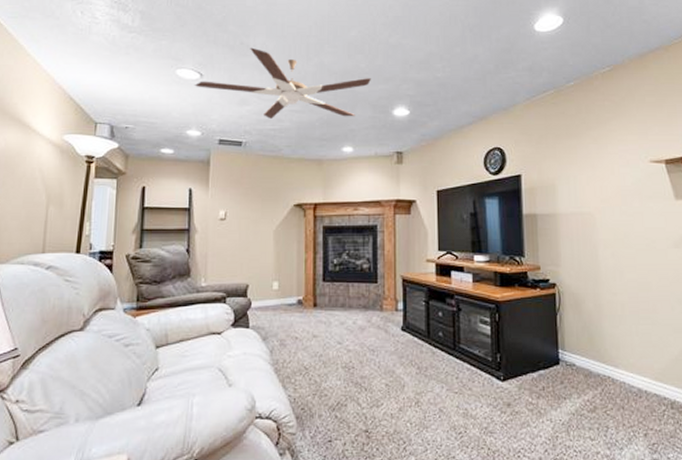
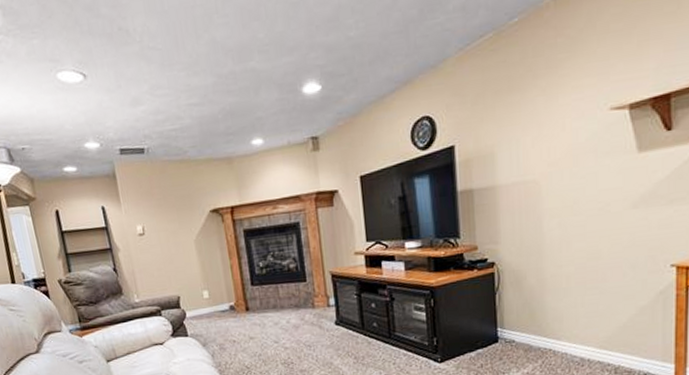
ceiling fan: present [194,47,371,118] -> none [79,32,273,118]

